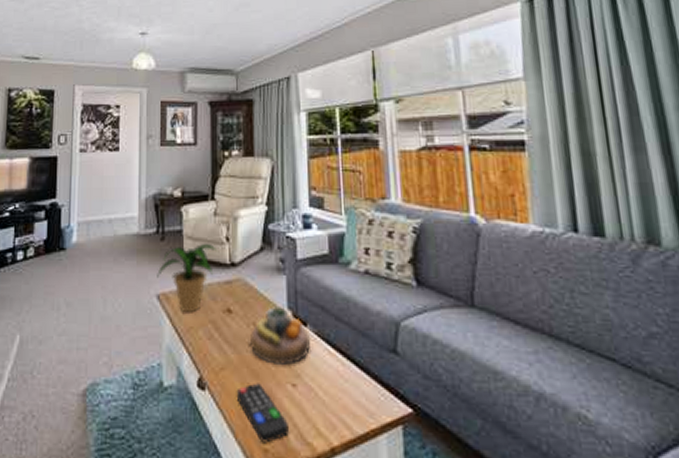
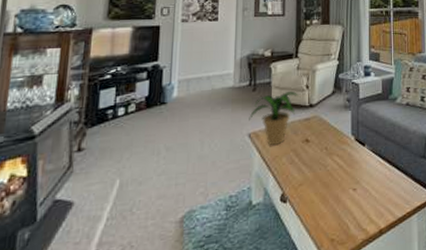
remote control: present [236,383,289,443] -> none [311,191,350,235]
decorative bowl: present [250,307,310,365] -> none [323,134,367,176]

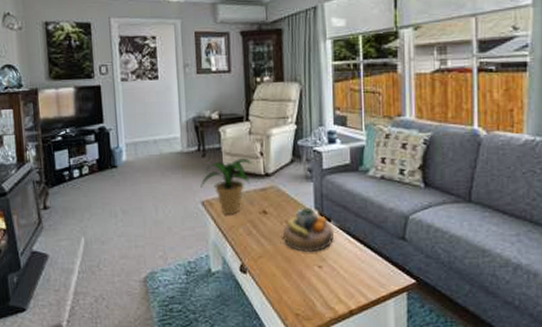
decorative bowl: none [323,134,367,176] -> present [283,207,333,252]

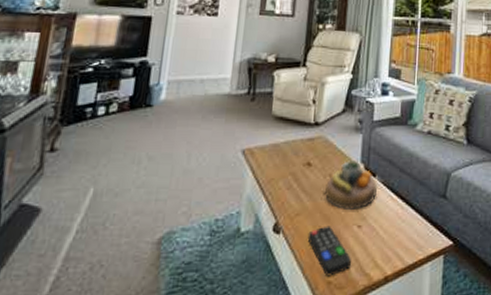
potted plant: present [200,159,252,214] -> none [244,105,303,165]
remote control: none [272,266,316,310] -> present [307,226,351,277]

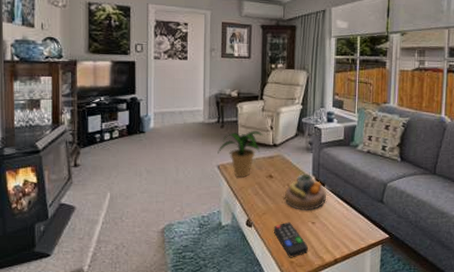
potted plant: none [244,105,303,165] -> present [218,131,263,177]

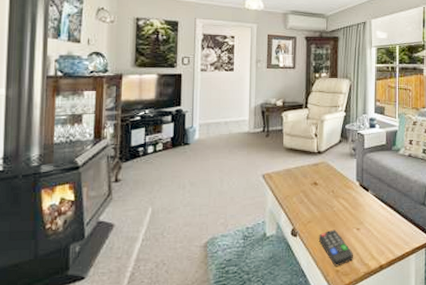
potted plant: present [218,131,263,177] -> none [263,139,308,186]
decorative bowl: present [285,174,326,210] -> none [330,180,370,217]

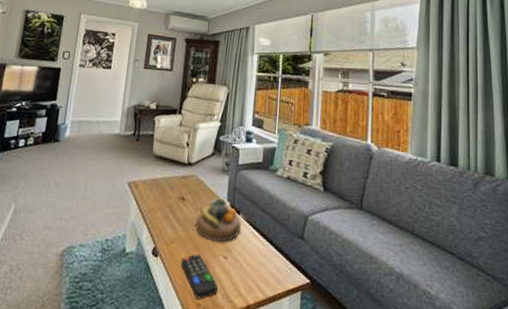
decorative bowl: none [330,180,370,217] -> present [196,198,241,242]

